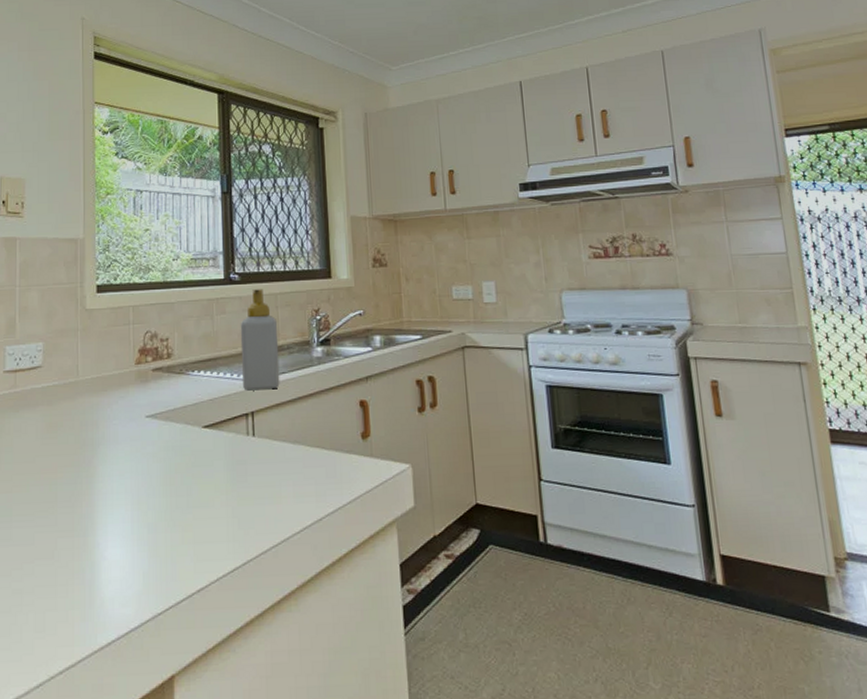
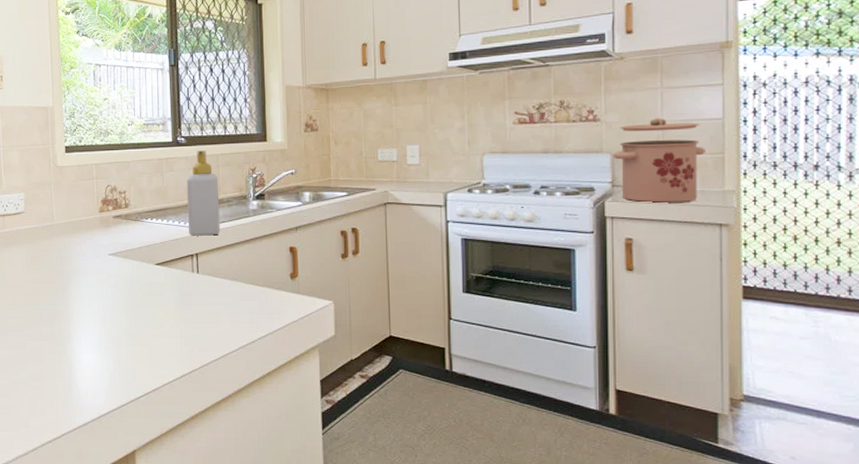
cooking pot: none [688,251,775,341] -> present [612,117,705,203]

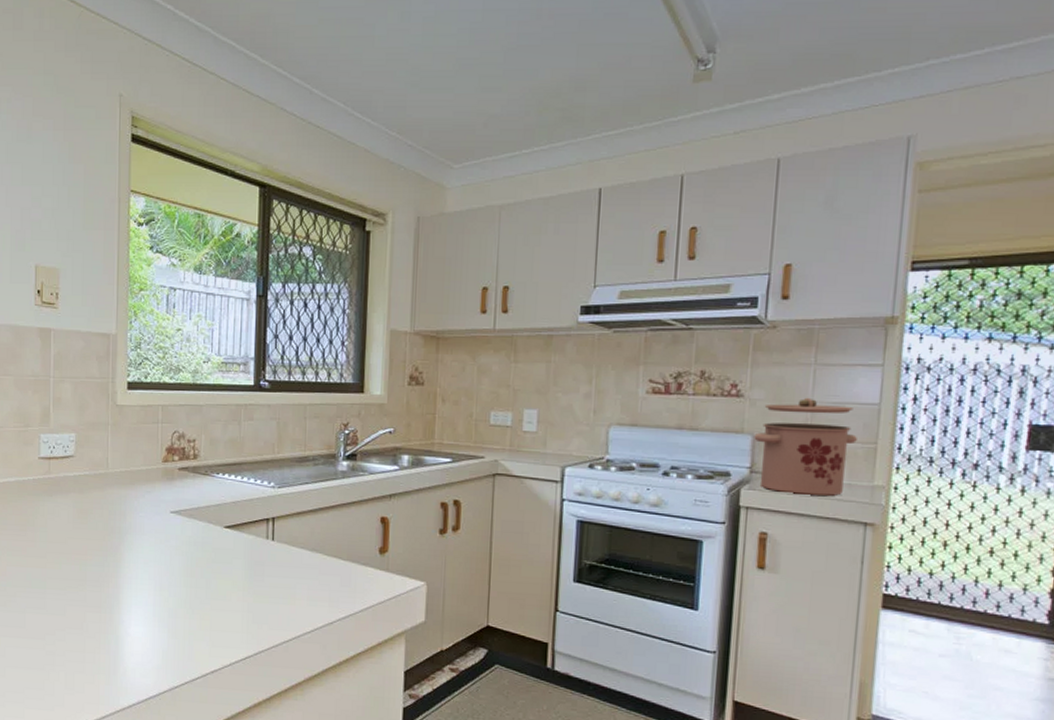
soap bottle: present [186,150,220,236] -> none [265,398,305,498]

